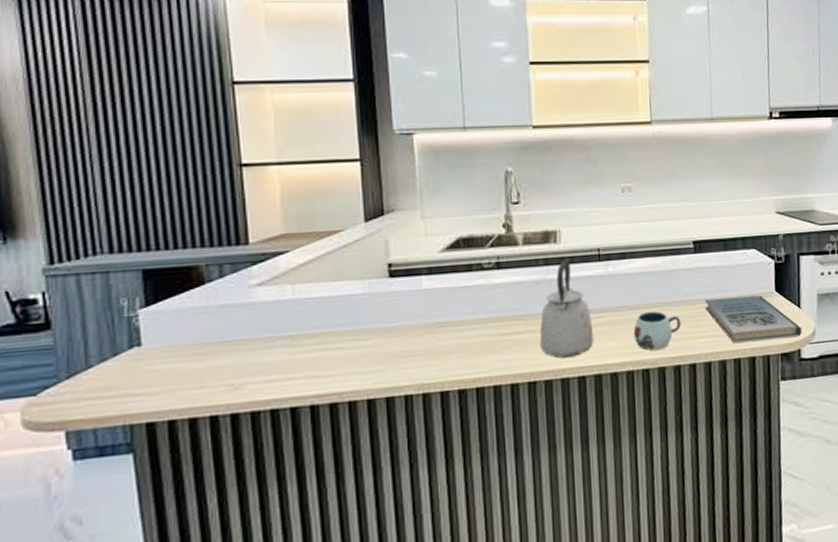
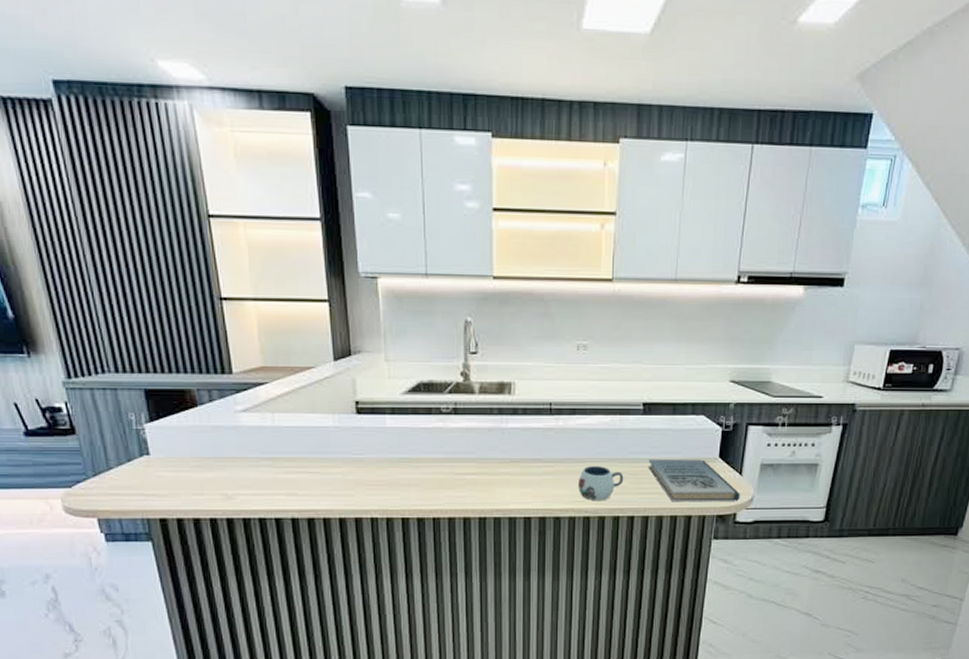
kettle: present [539,259,594,359] -> none [491,411,541,500]

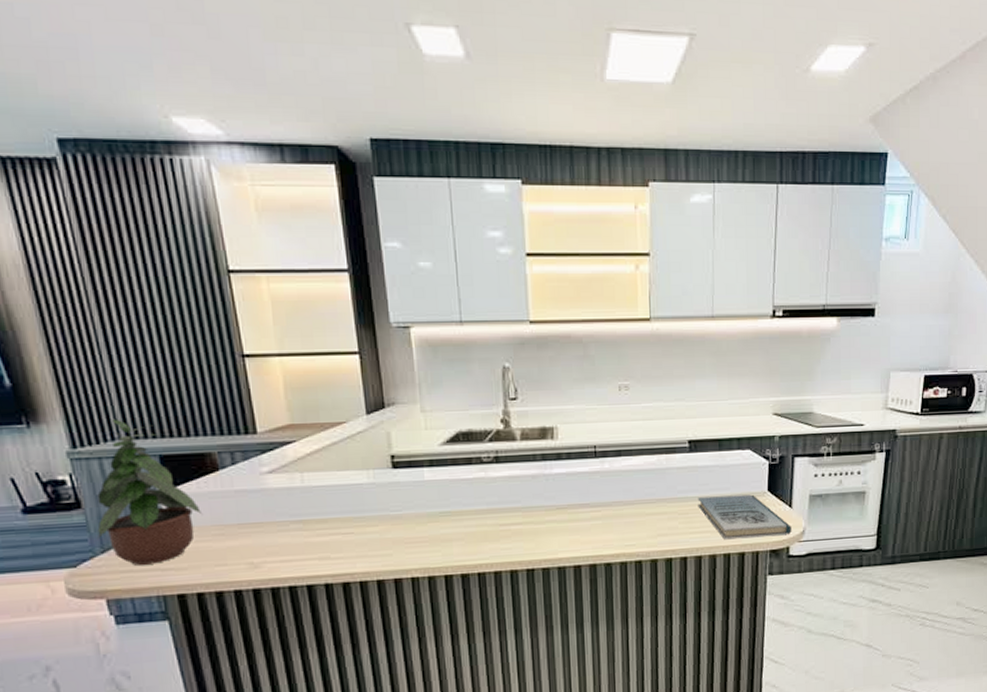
potted plant: none [89,354,183,489] -> present [97,420,203,565]
mug: present [578,466,624,502] -> none [628,507,674,544]

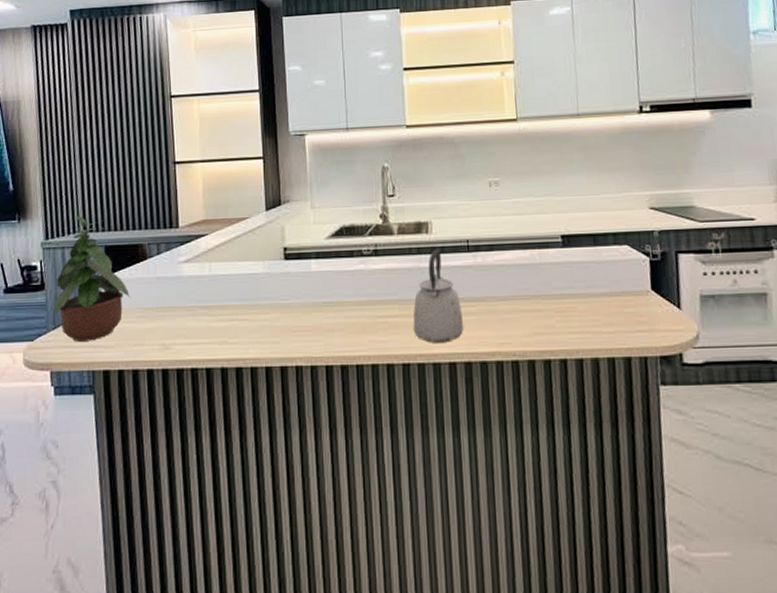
kettle: none [537,455,590,548] -> present [413,249,464,343]
book: present [697,494,792,540] -> none [574,293,683,342]

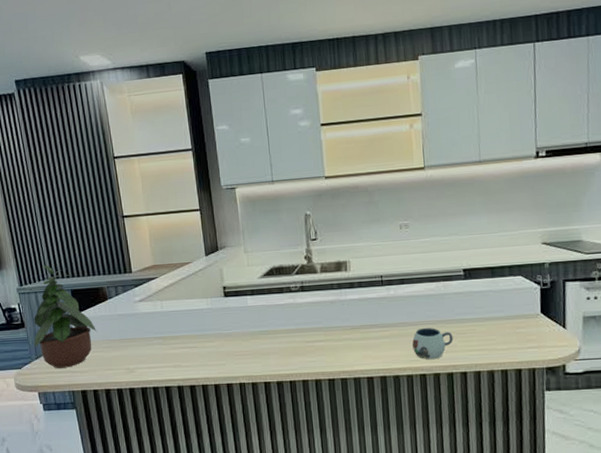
kettle: present [413,249,464,343] -> none [336,284,380,362]
mug: none [503,304,551,343] -> present [412,328,454,360]

